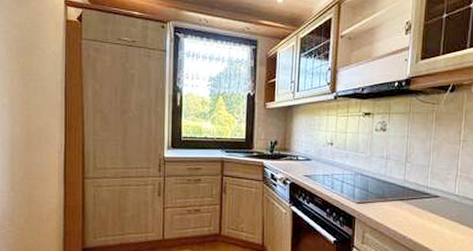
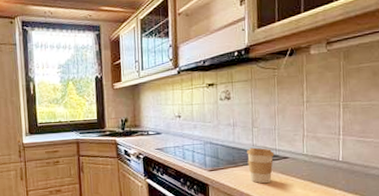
coffee cup: none [397,183,426,221] -> present [247,147,275,184]

